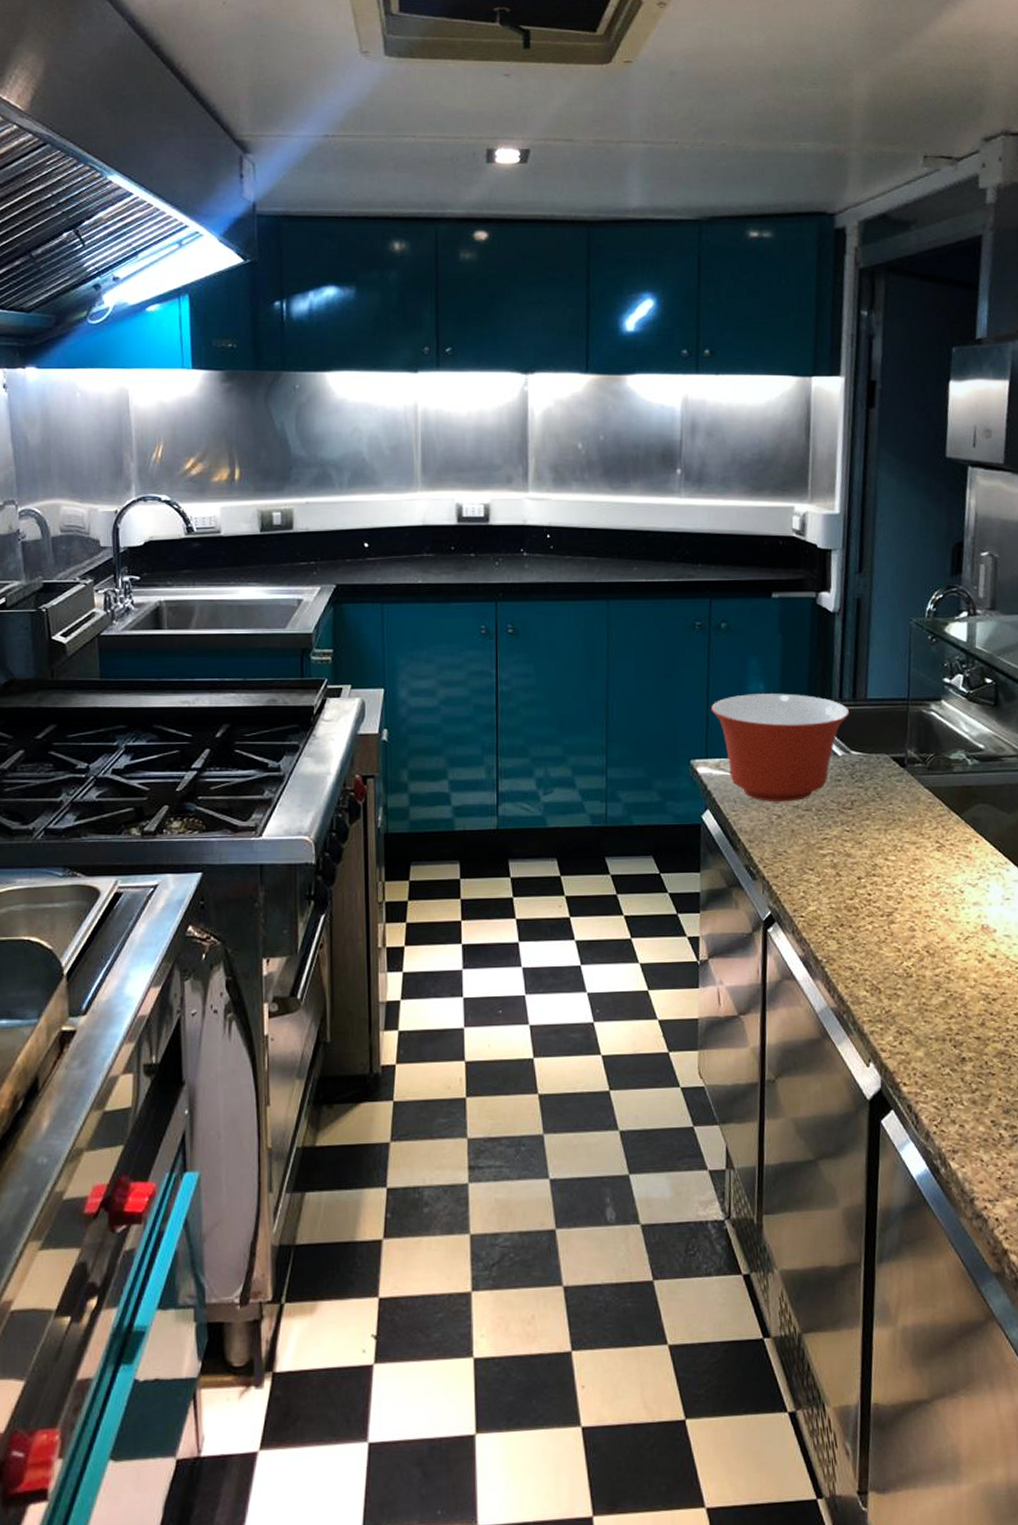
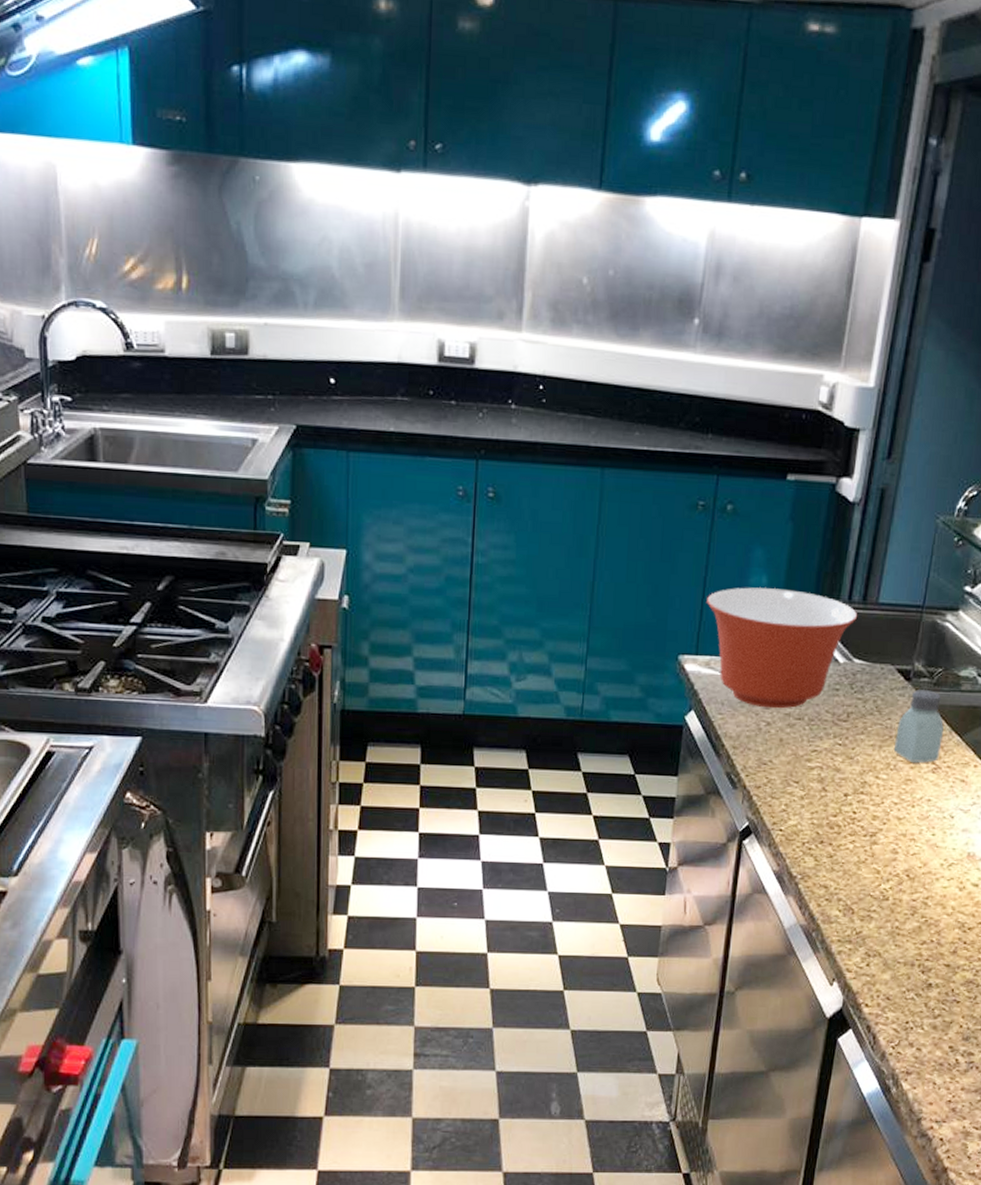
saltshaker: none [898,774,943,842] -> present [893,690,945,763]

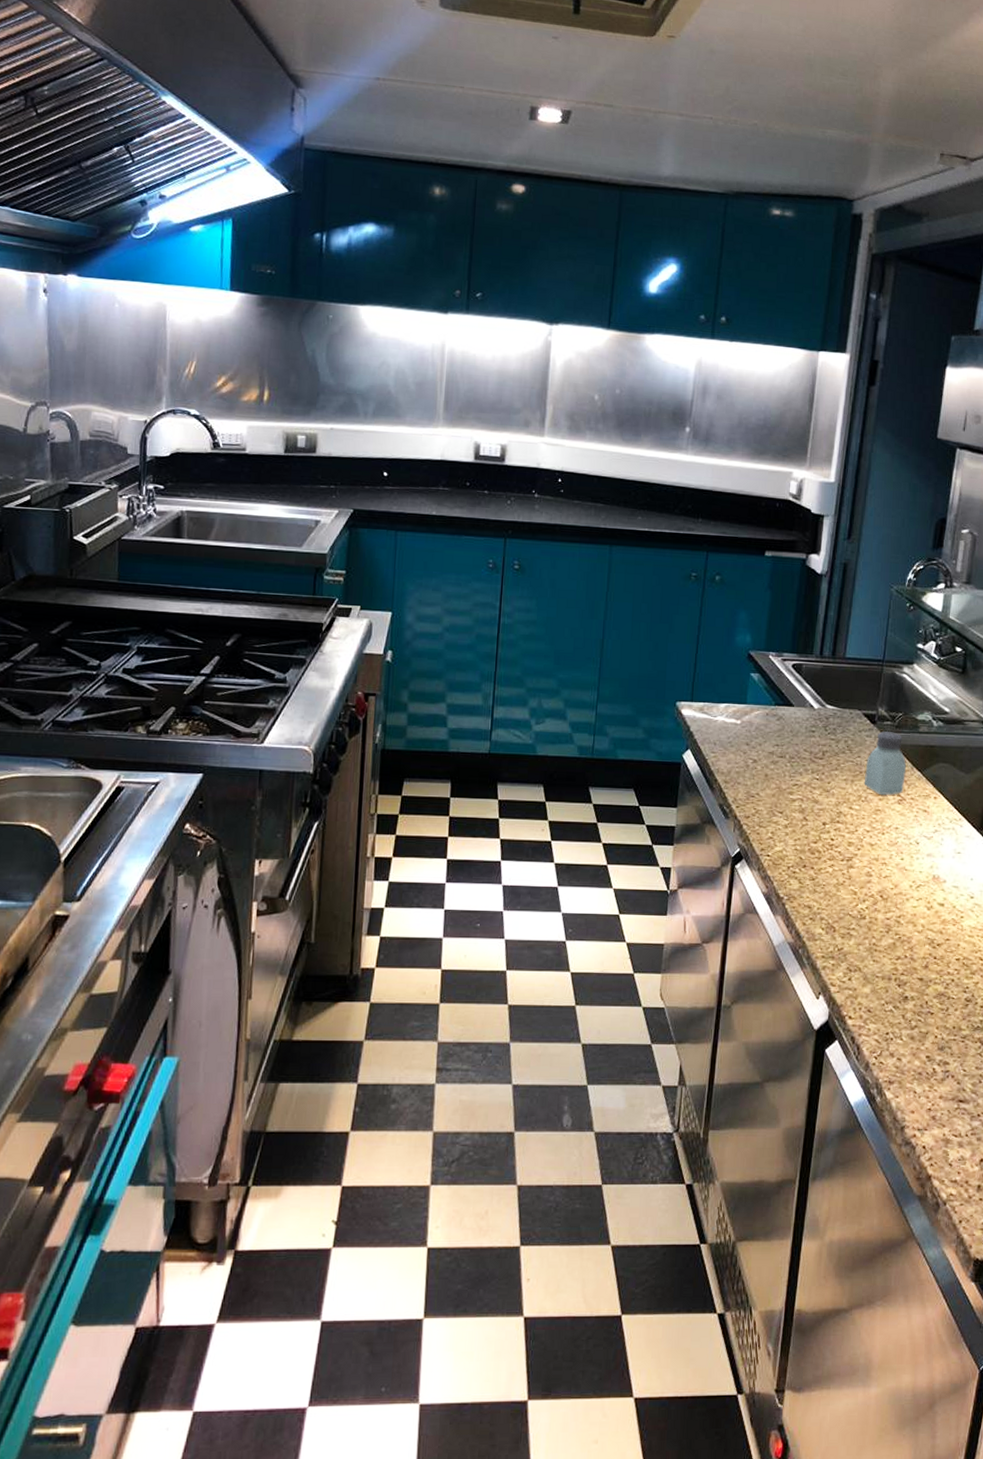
mixing bowl: present [707,587,858,709] -> none [700,644,829,748]

